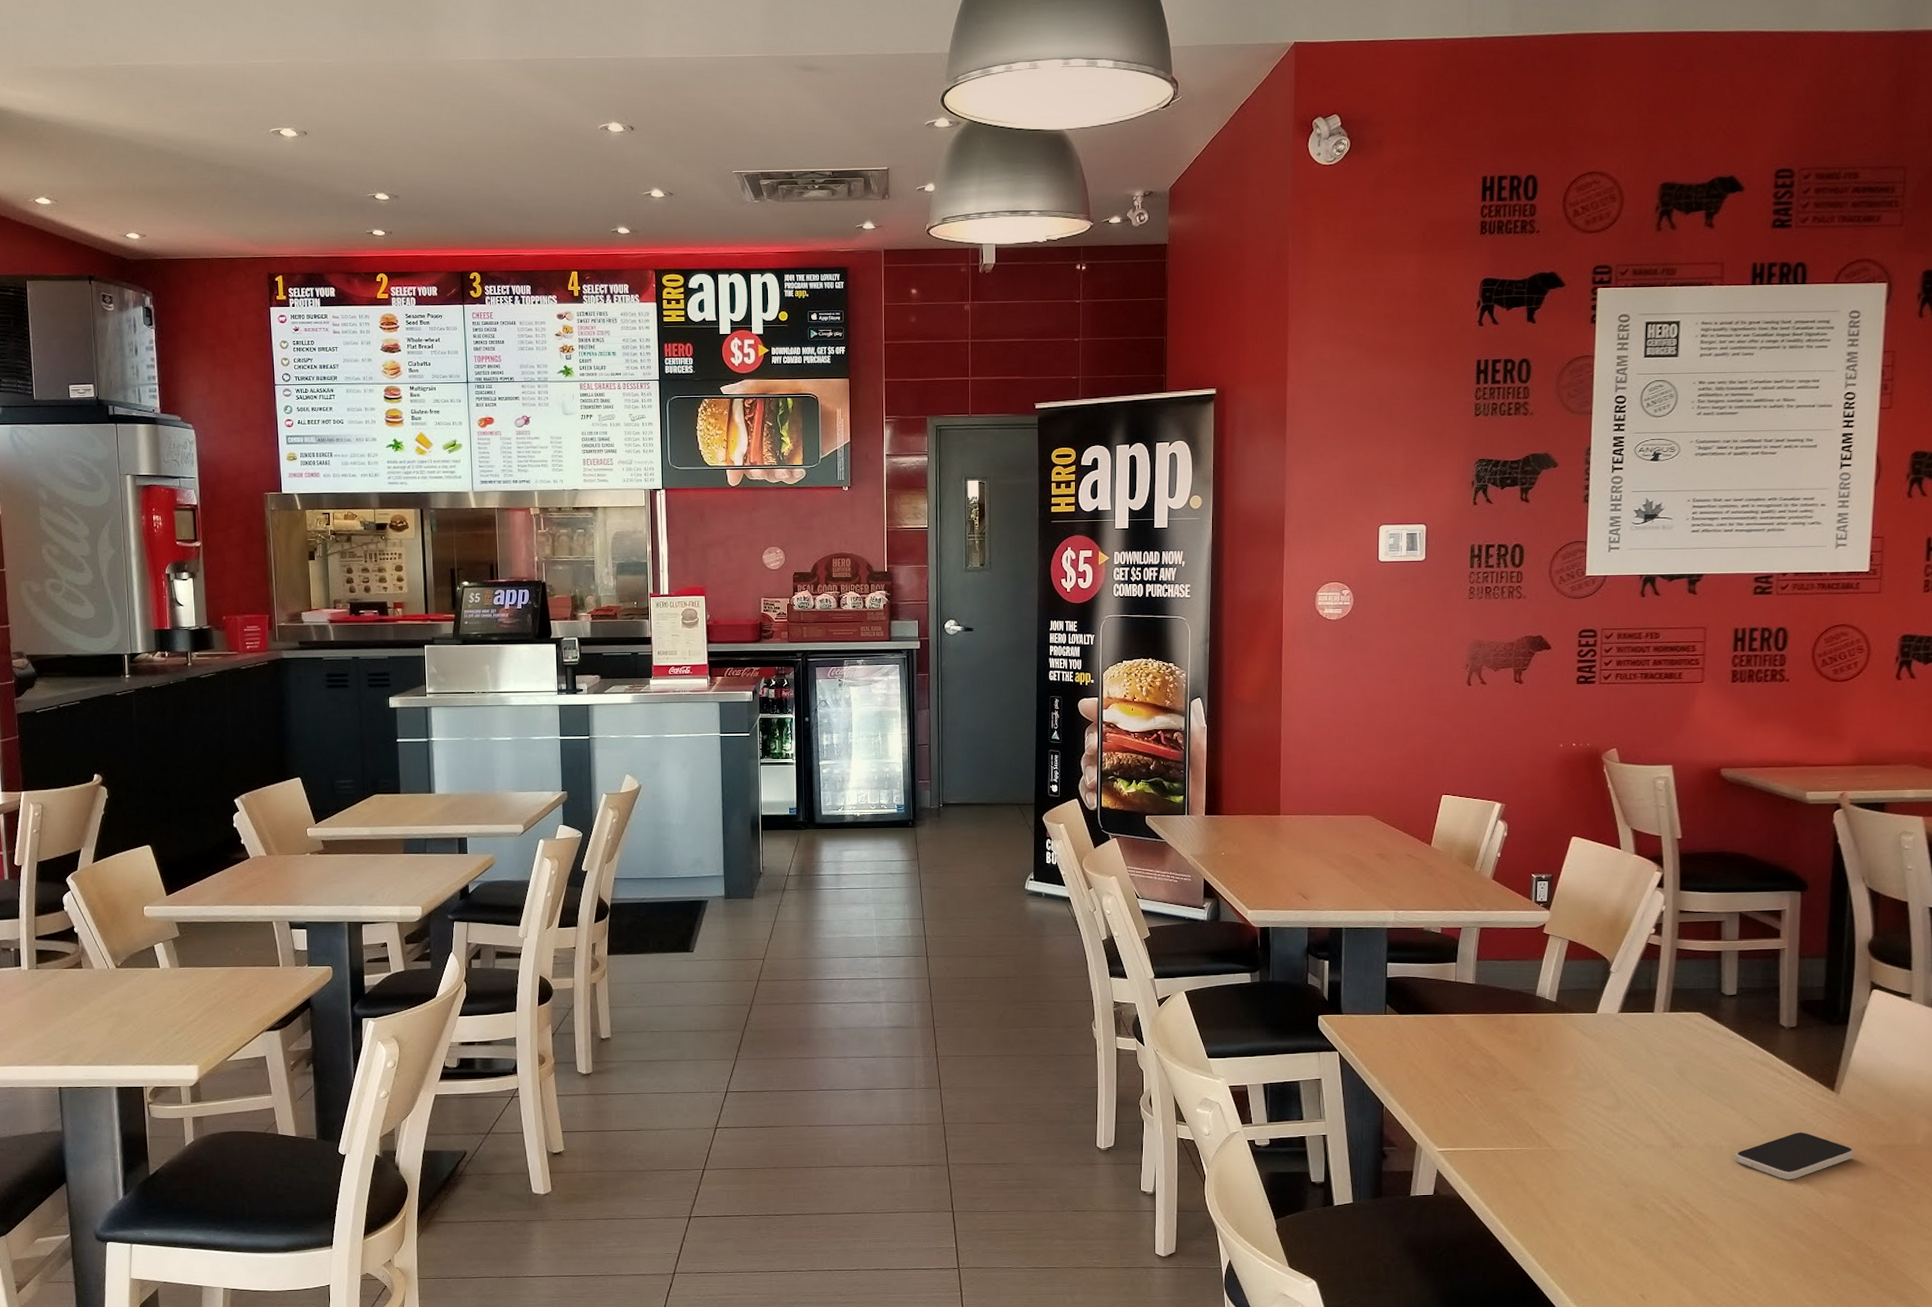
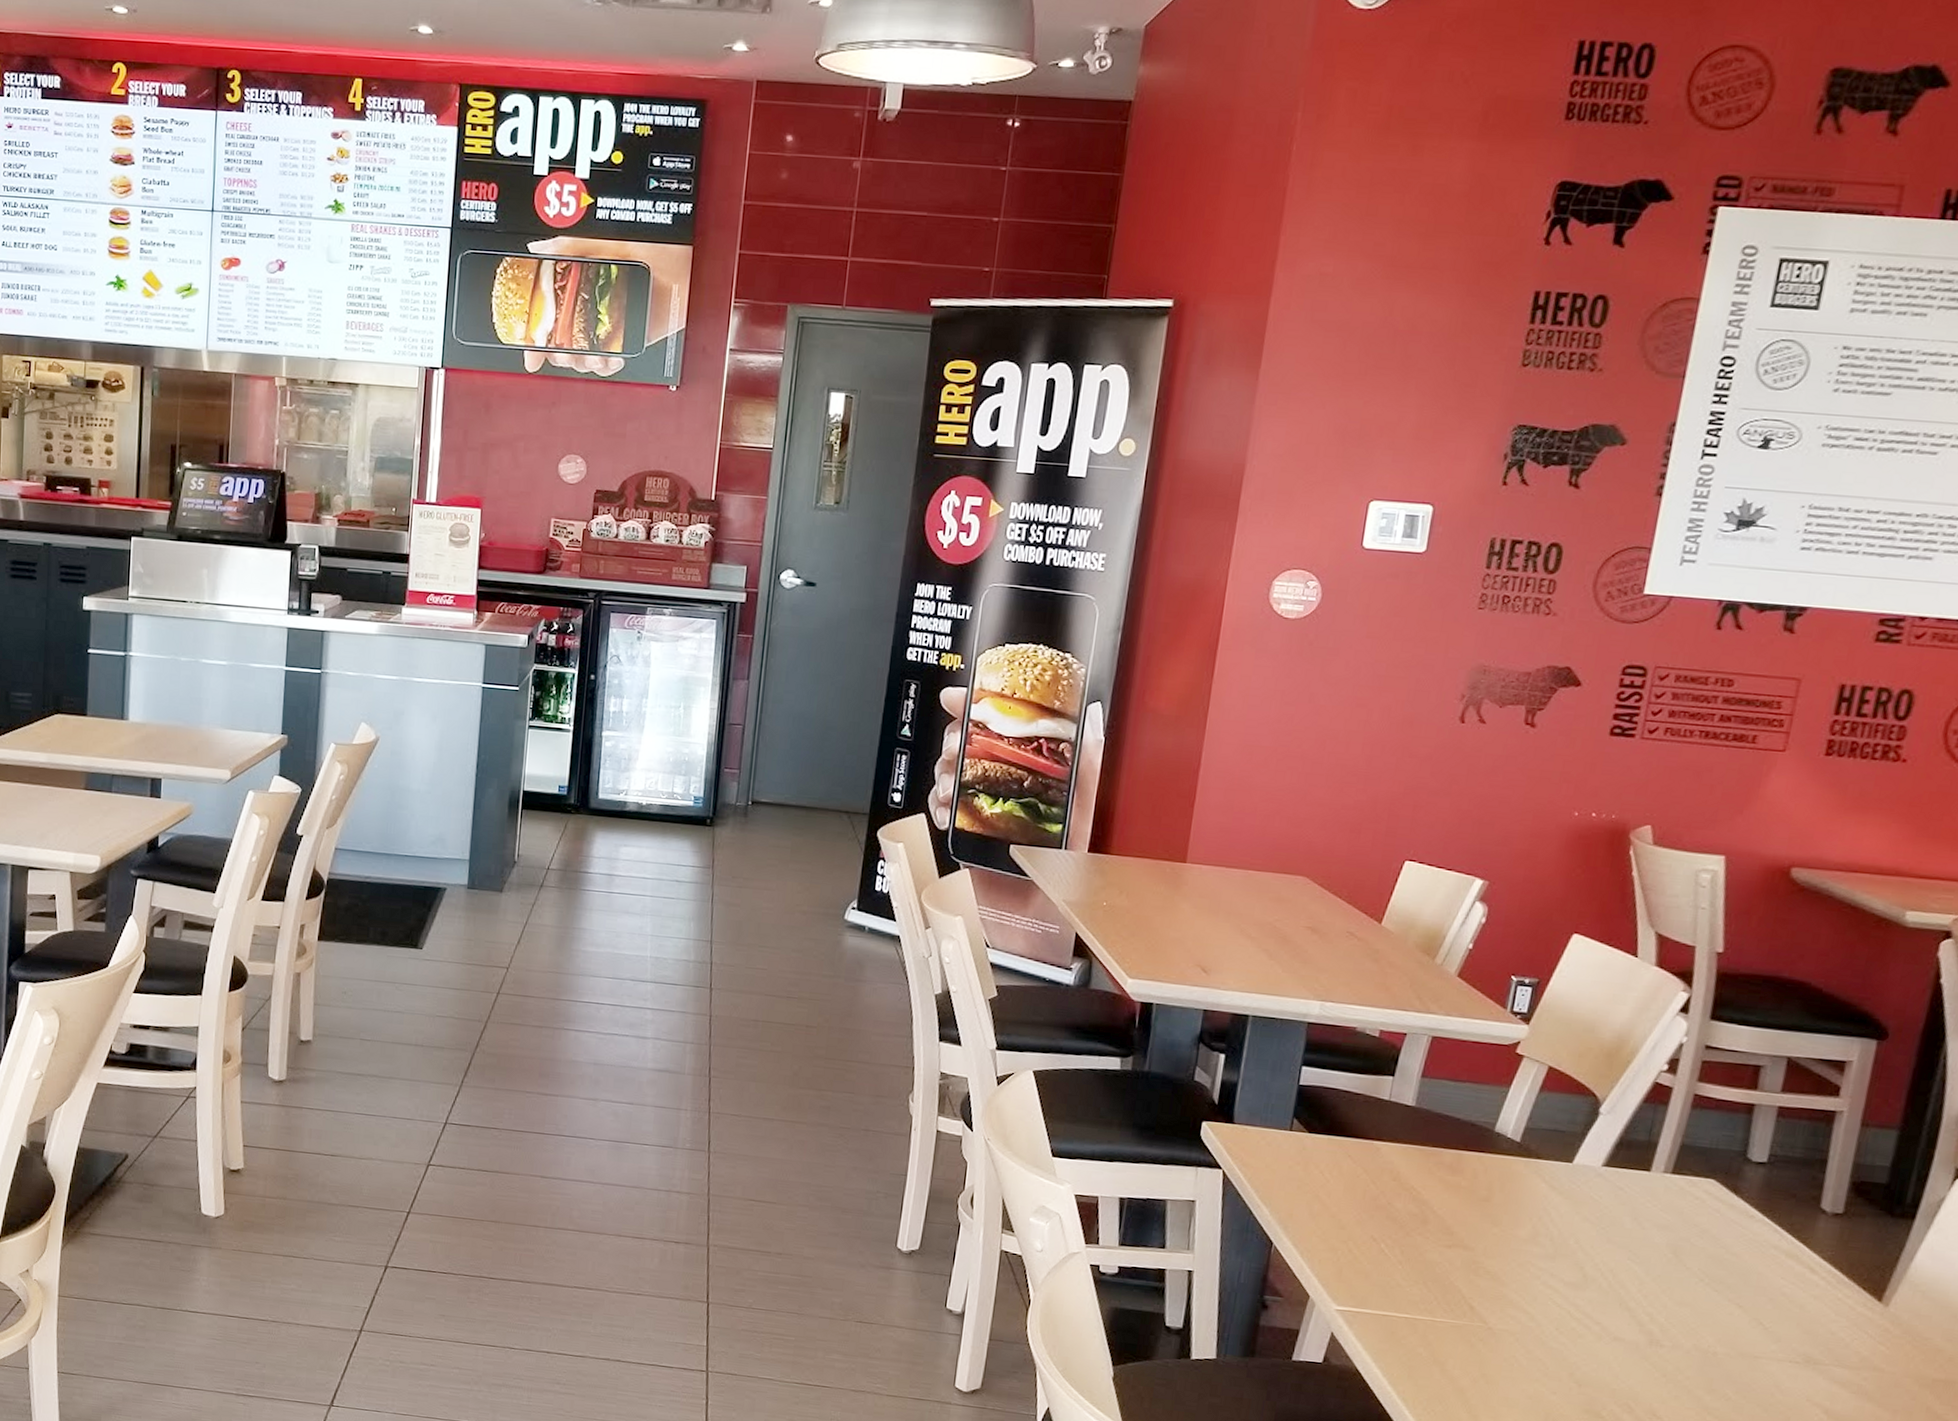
smartphone: present [1734,1132,1854,1180] -> none [1730,1347,1897,1407]

